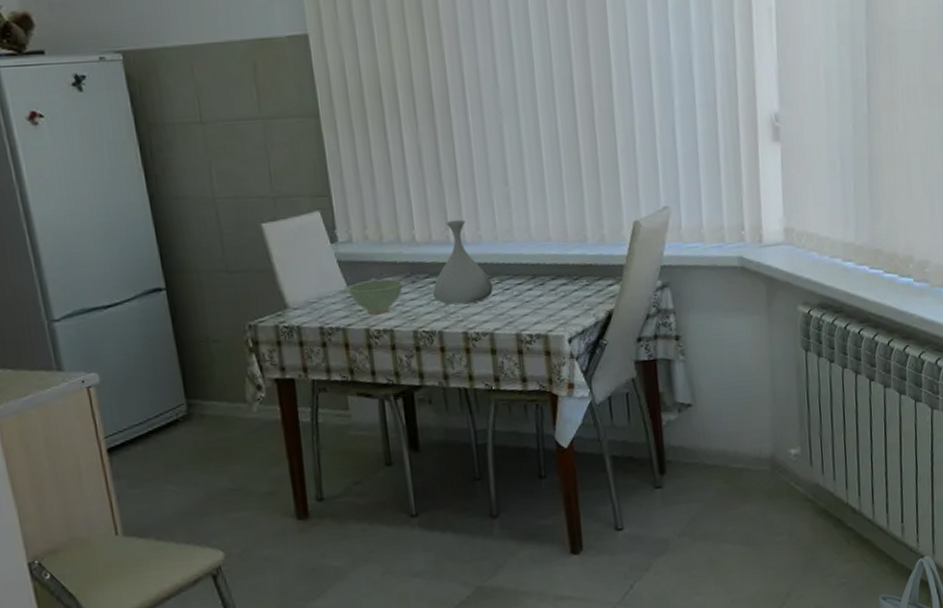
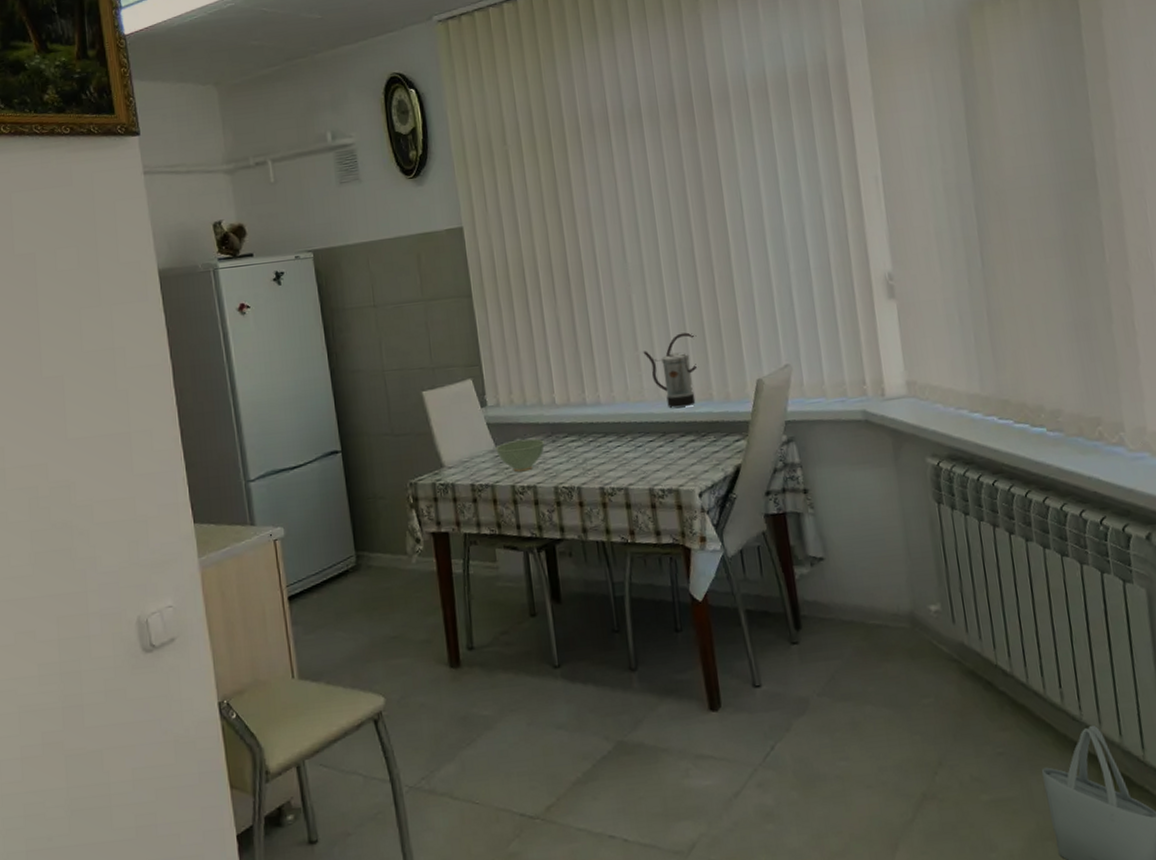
vase: present [433,219,493,305] -> none [571,382,627,462]
watering can: none [514,168,572,250] -> present [643,332,697,409]

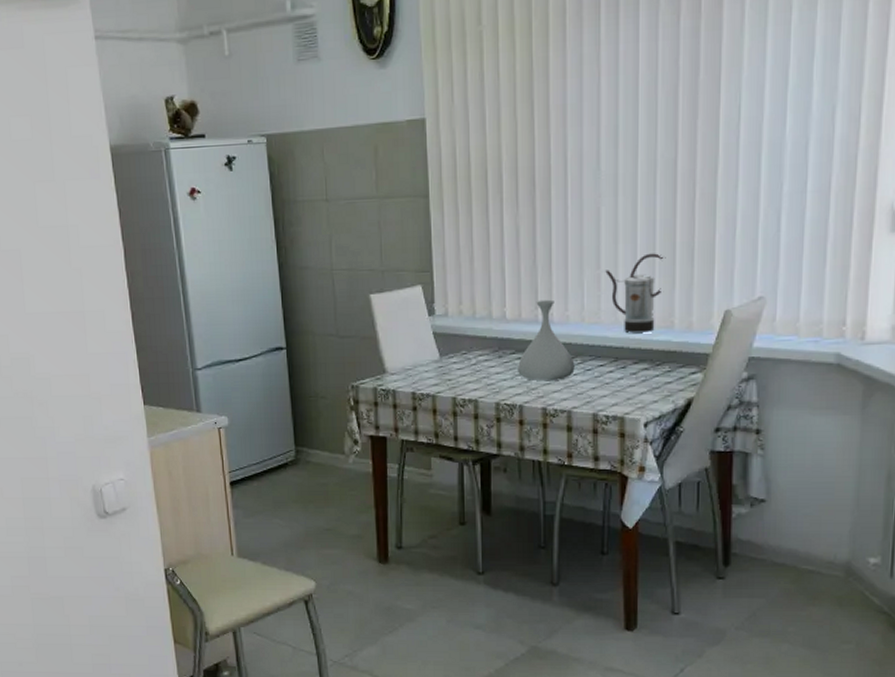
bowl: present [495,439,545,473] -> none [440,352,491,385]
vase: none [571,382,627,462] -> present [518,299,575,382]

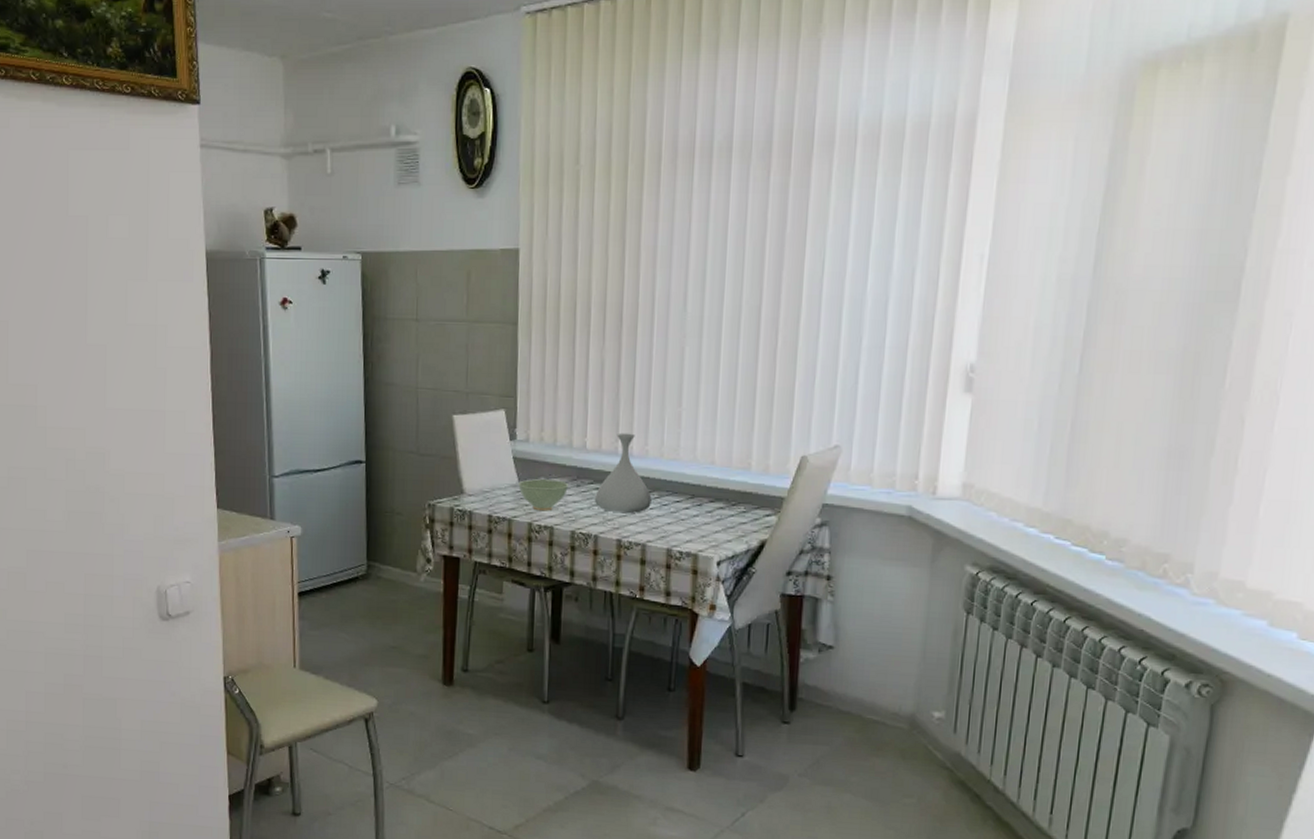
bowl: none [440,352,491,385] -> present [518,479,569,511]
watering can: present [605,253,666,334] -> none [686,395,746,473]

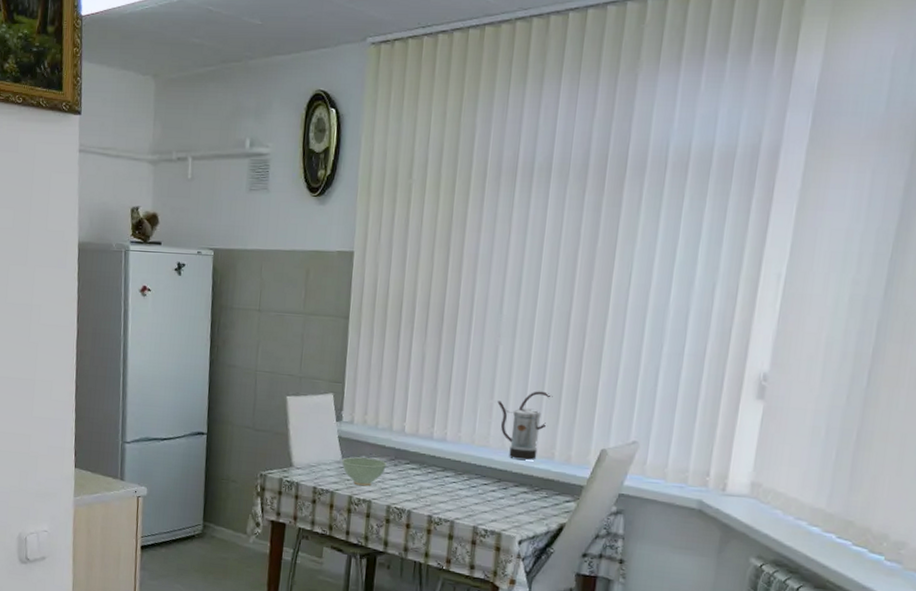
vase: present [595,432,652,514] -> none [410,419,462,493]
watering can: none [686,395,746,473] -> present [497,391,553,461]

